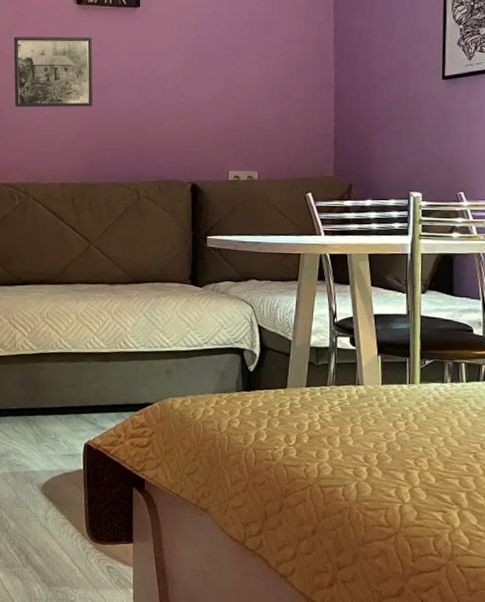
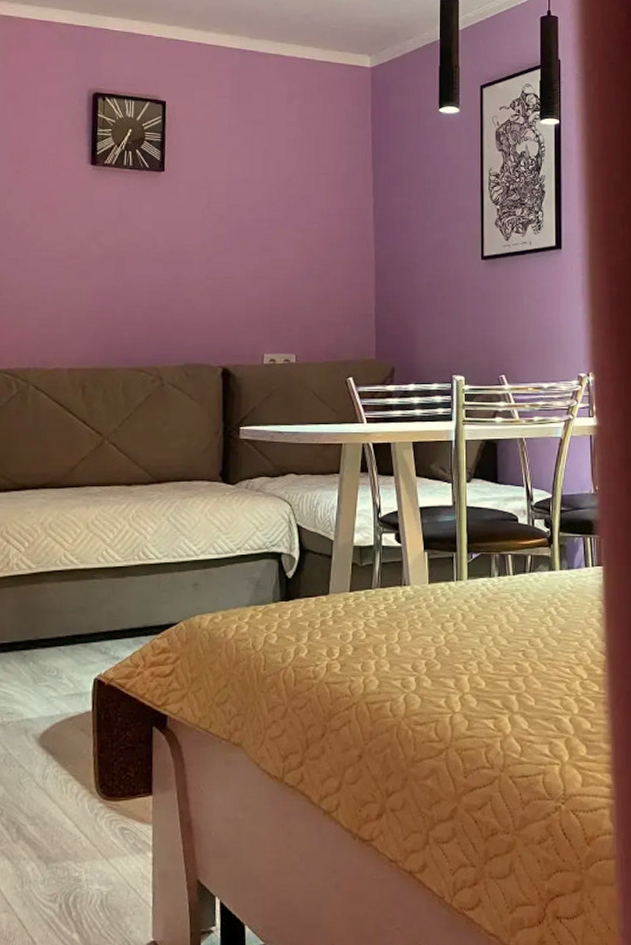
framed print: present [13,36,93,107] -> none [13,198,109,281]

